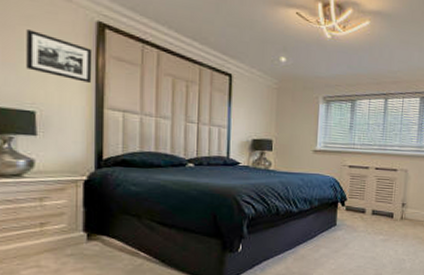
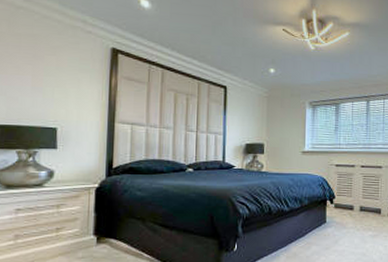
picture frame: present [26,28,92,83] -> none [51,57,107,101]

